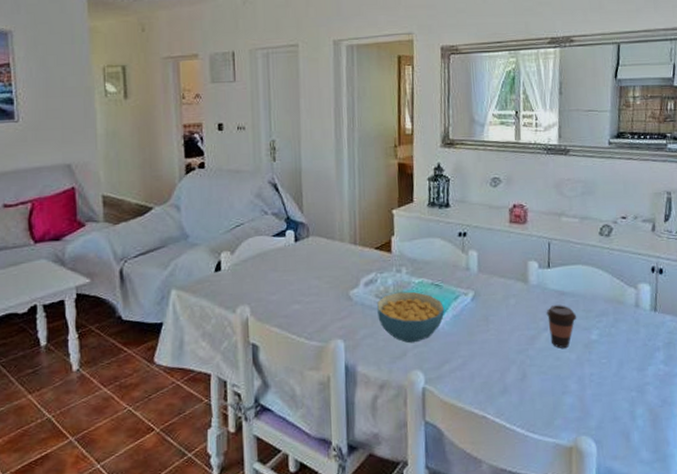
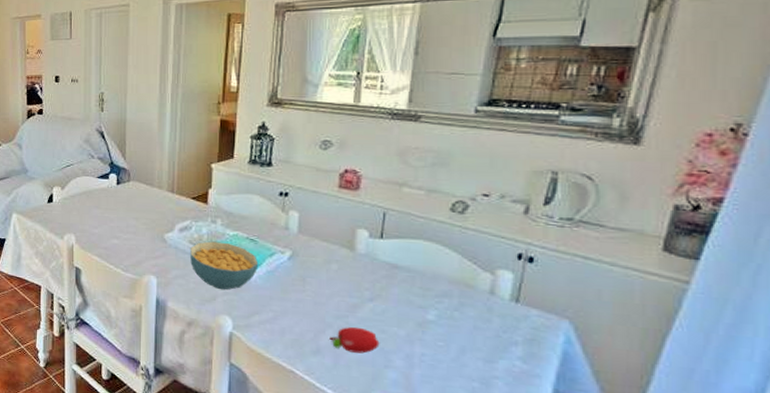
fruit: none [514,358,557,385] -> present [329,326,380,354]
coffee cup: present [546,305,577,348] -> none [373,277,411,322]

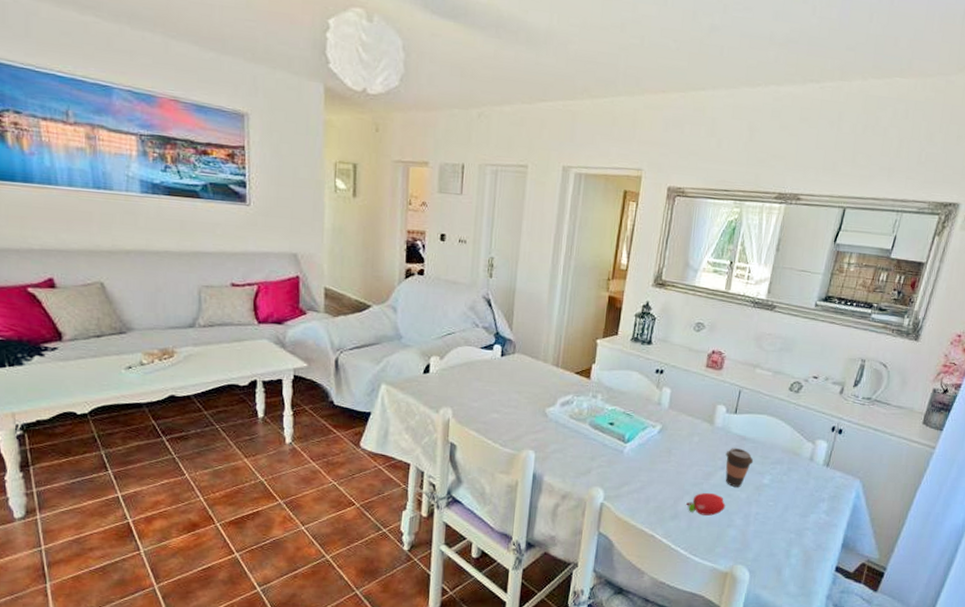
cereal bowl: present [189,241,259,290] -> none [569,415,632,463]
coffee cup: none [373,277,411,322] -> present [725,448,754,487]

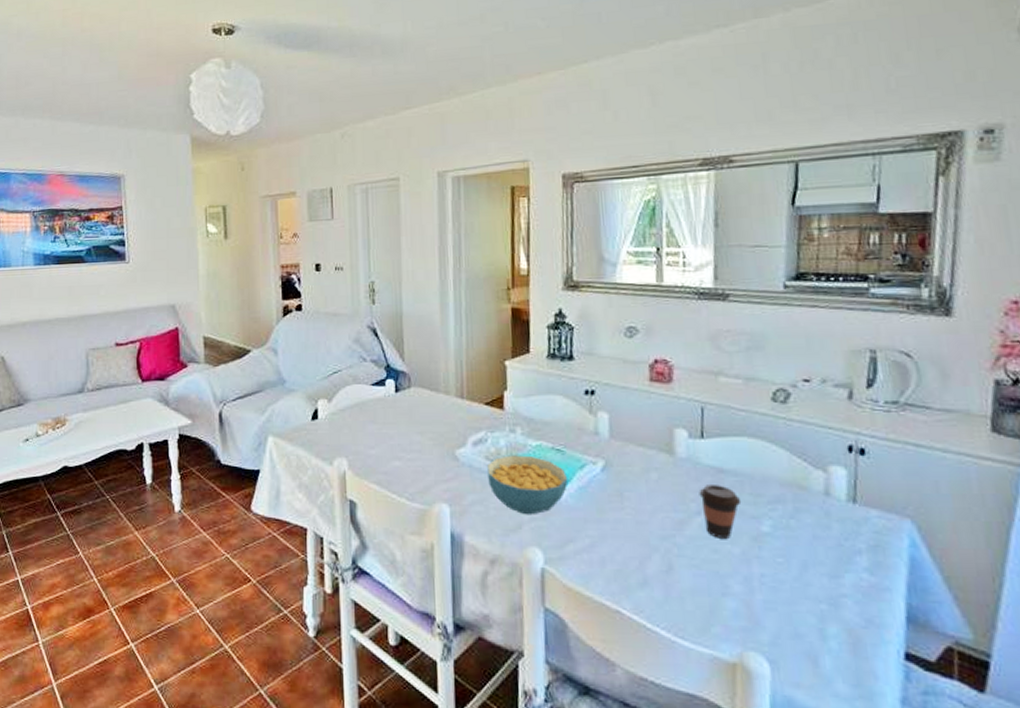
cereal bowl: none [569,415,632,463] -> present [486,455,569,515]
fruit: present [686,492,726,516] -> none [657,548,714,581]

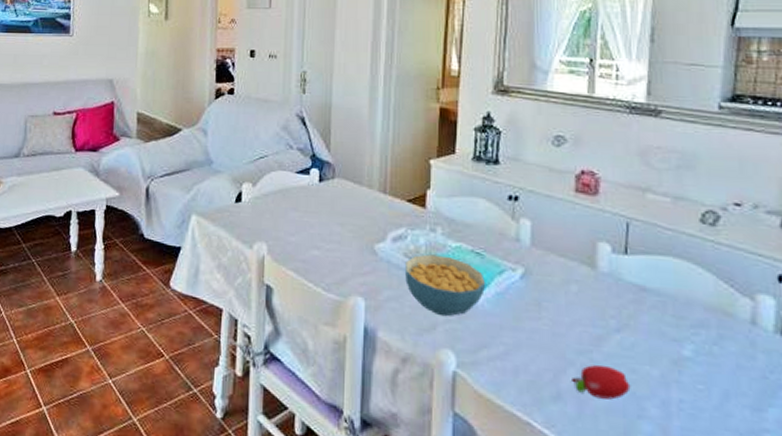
fruit: none [657,548,714,581] -> present [572,364,631,400]
coffee cup: present [699,485,742,538] -> none [619,302,663,359]

